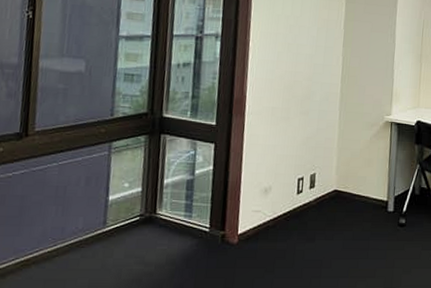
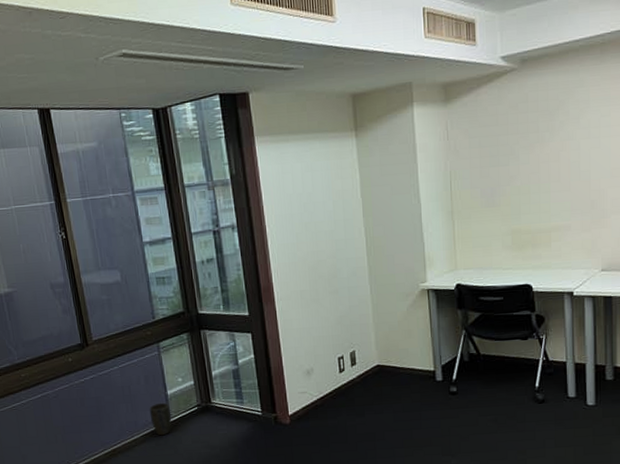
plant pot: none [82,208,108,247] -> present [149,402,172,436]

